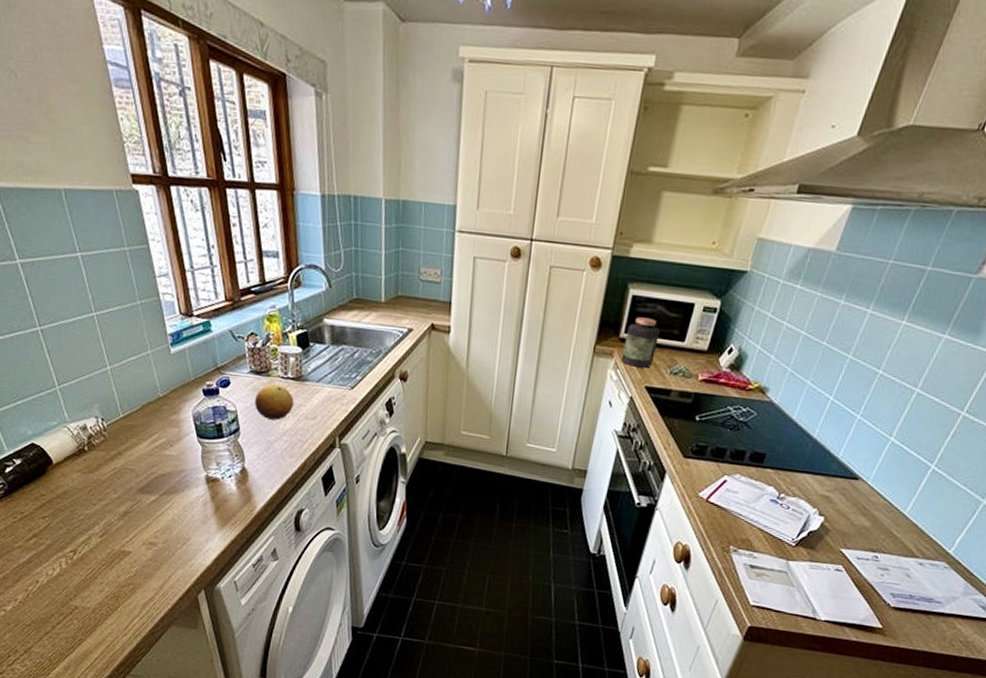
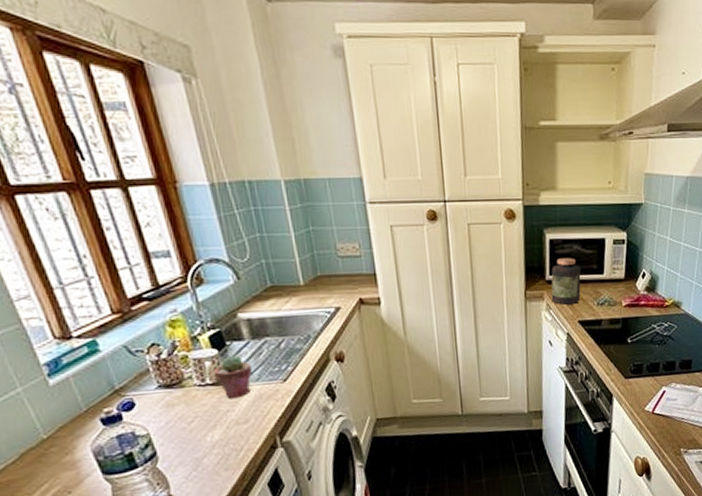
fruit: present [255,384,294,421] -> none [170,394,220,435]
potted succulent: none [296,355,328,396] -> present [215,355,253,399]

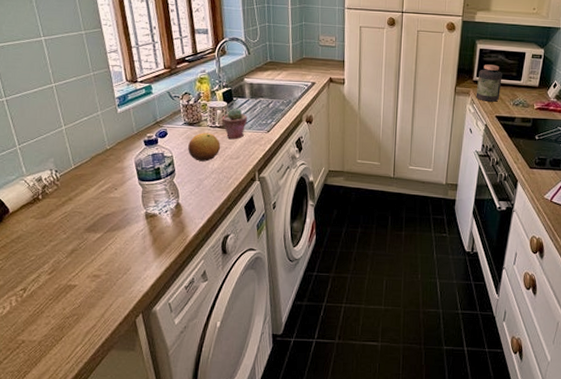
fruit: none [170,394,220,435] -> present [188,133,221,162]

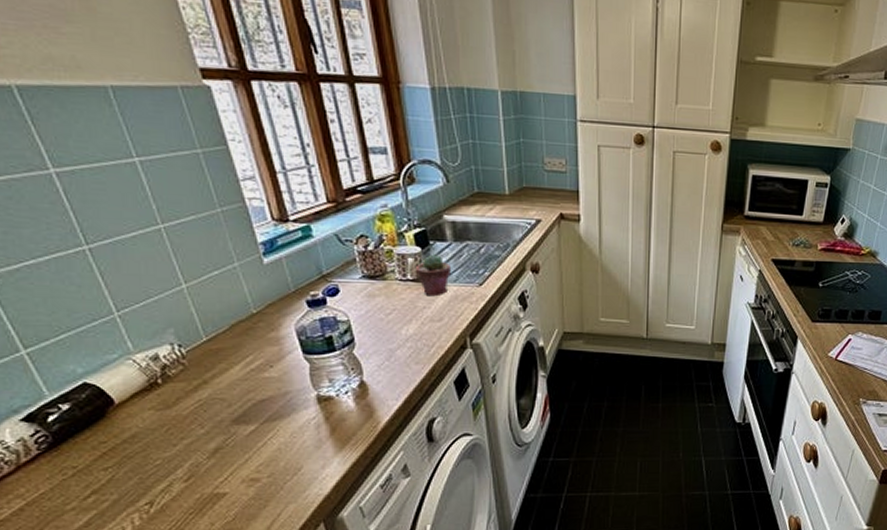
fruit: present [188,133,221,162] -> none [371,288,417,326]
jar: present [476,64,502,102] -> none [747,195,780,242]

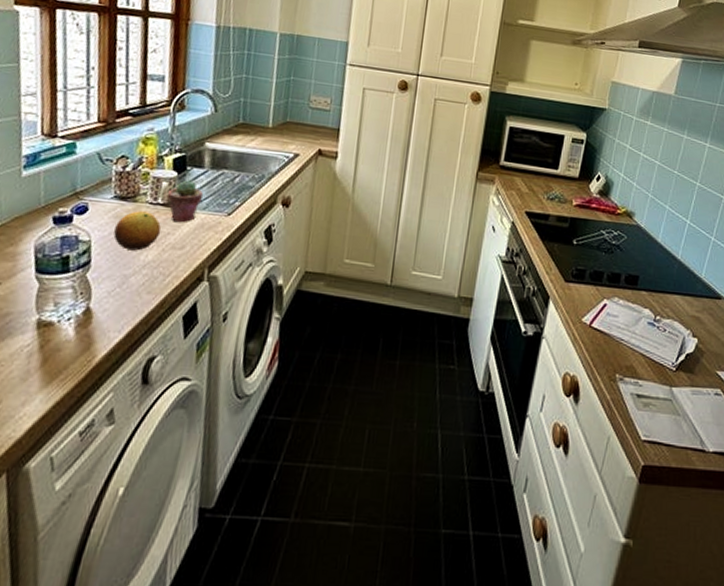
fruit: none [371,288,417,326] -> present [113,211,161,251]

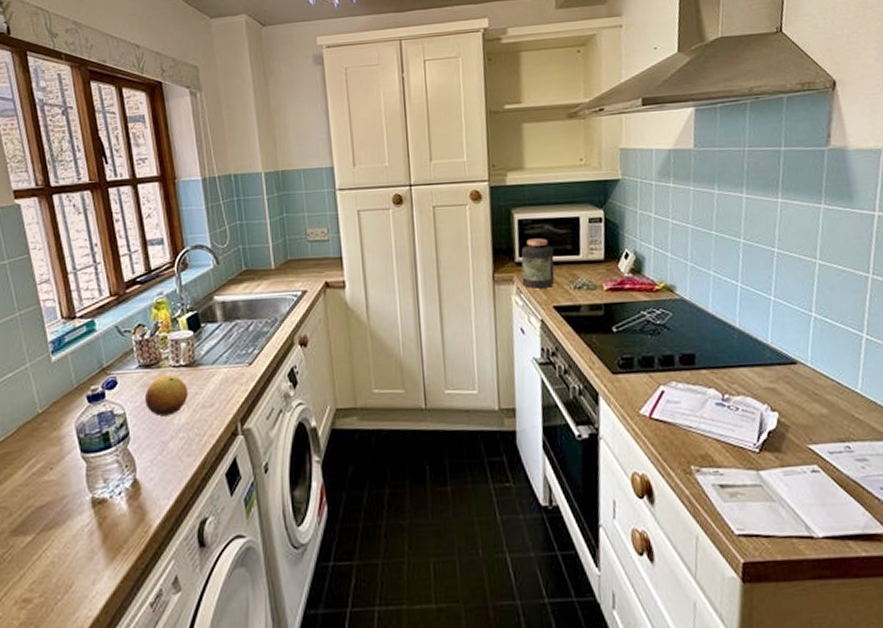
potted succulent: present [167,180,204,223] -> none [189,337,222,381]
jar: none [502,146,536,194] -> present [521,238,555,289]

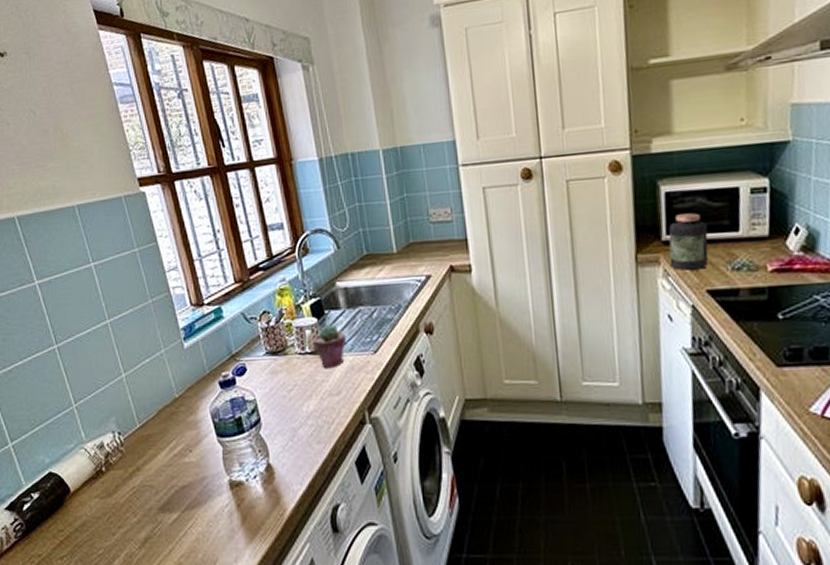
fruit: present [145,375,189,417] -> none [274,362,316,404]
potted succulent: none [189,337,222,381] -> present [314,324,347,369]

